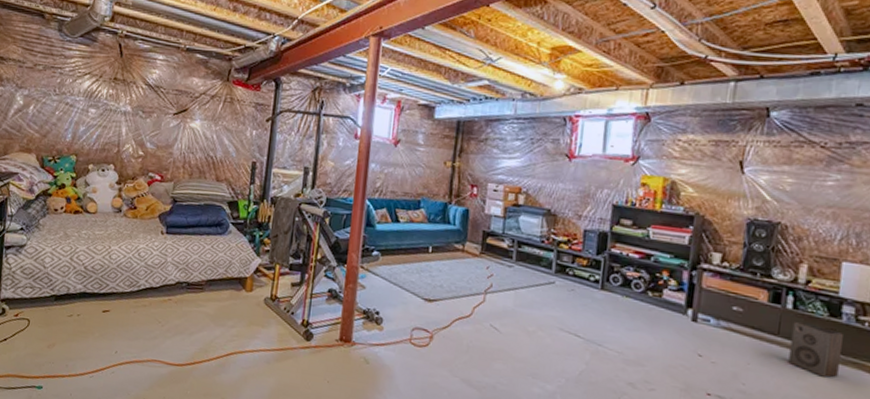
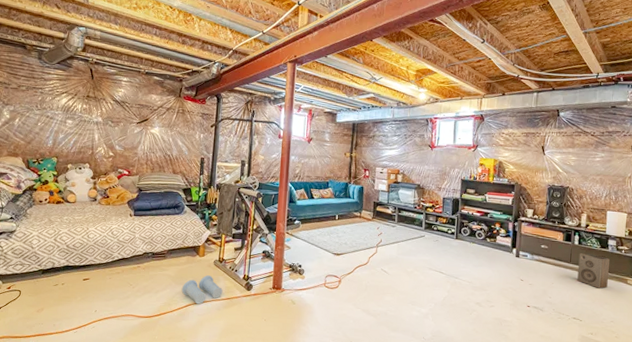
dumbbells: none [221,316,275,354] -> present [181,275,223,305]

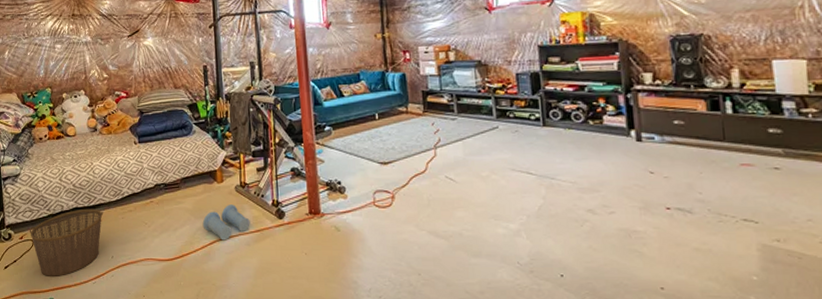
basket: none [17,267,93,325] -> present [29,208,104,276]
speaker: present [577,252,611,289] -> none [736,123,793,174]

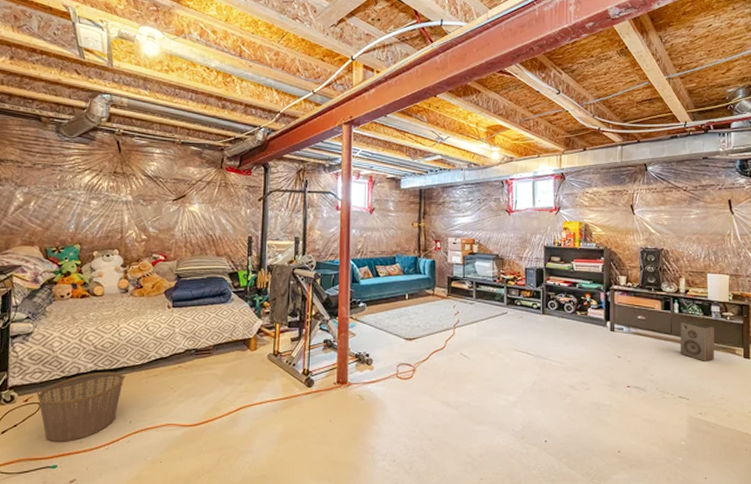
dumbbells: present [202,204,250,241] -> none [231,372,279,407]
speaker: none [736,123,793,174] -> present [680,321,715,362]

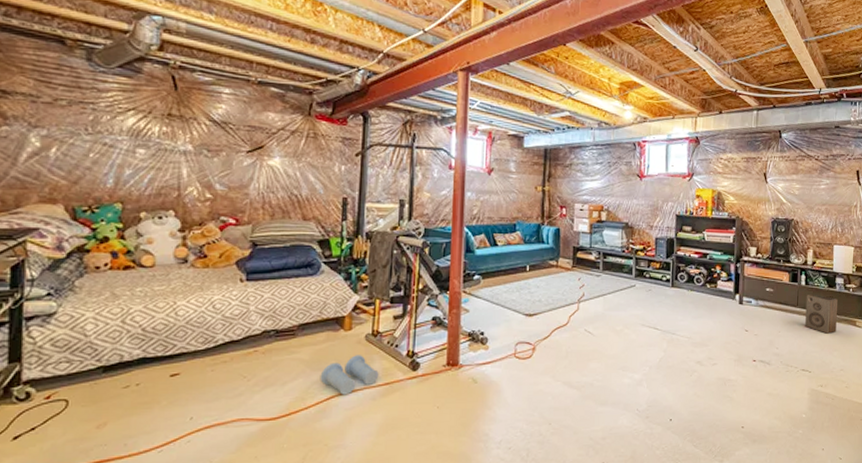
basket: present [36,371,126,442] -> none [62,359,185,447]
dumbbells: none [231,372,279,407] -> present [320,355,379,395]

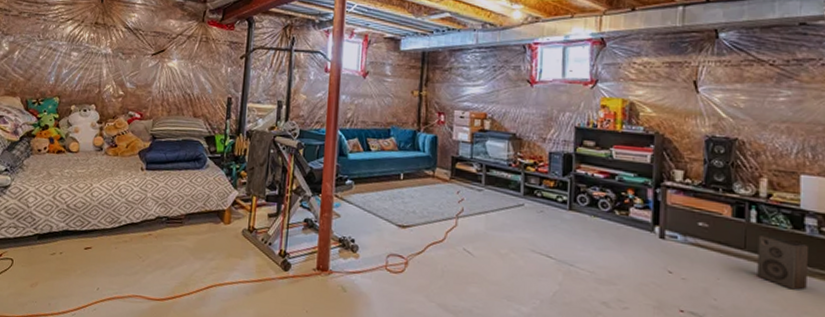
dumbbells: present [320,355,379,395] -> none [201,248,253,287]

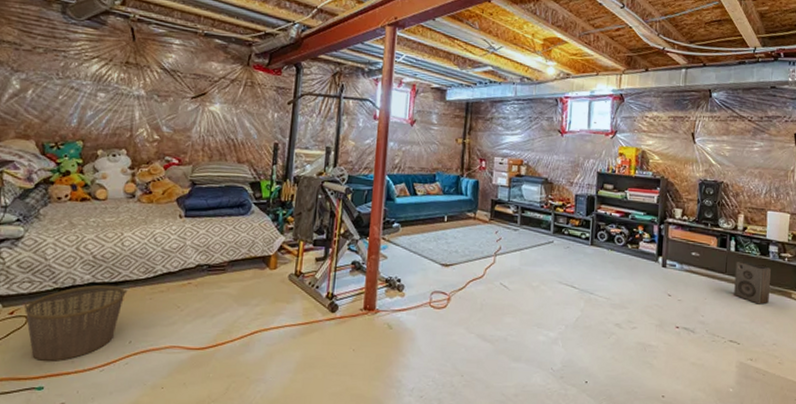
basket: none [10,232,96,303] -> present [24,284,128,361]

